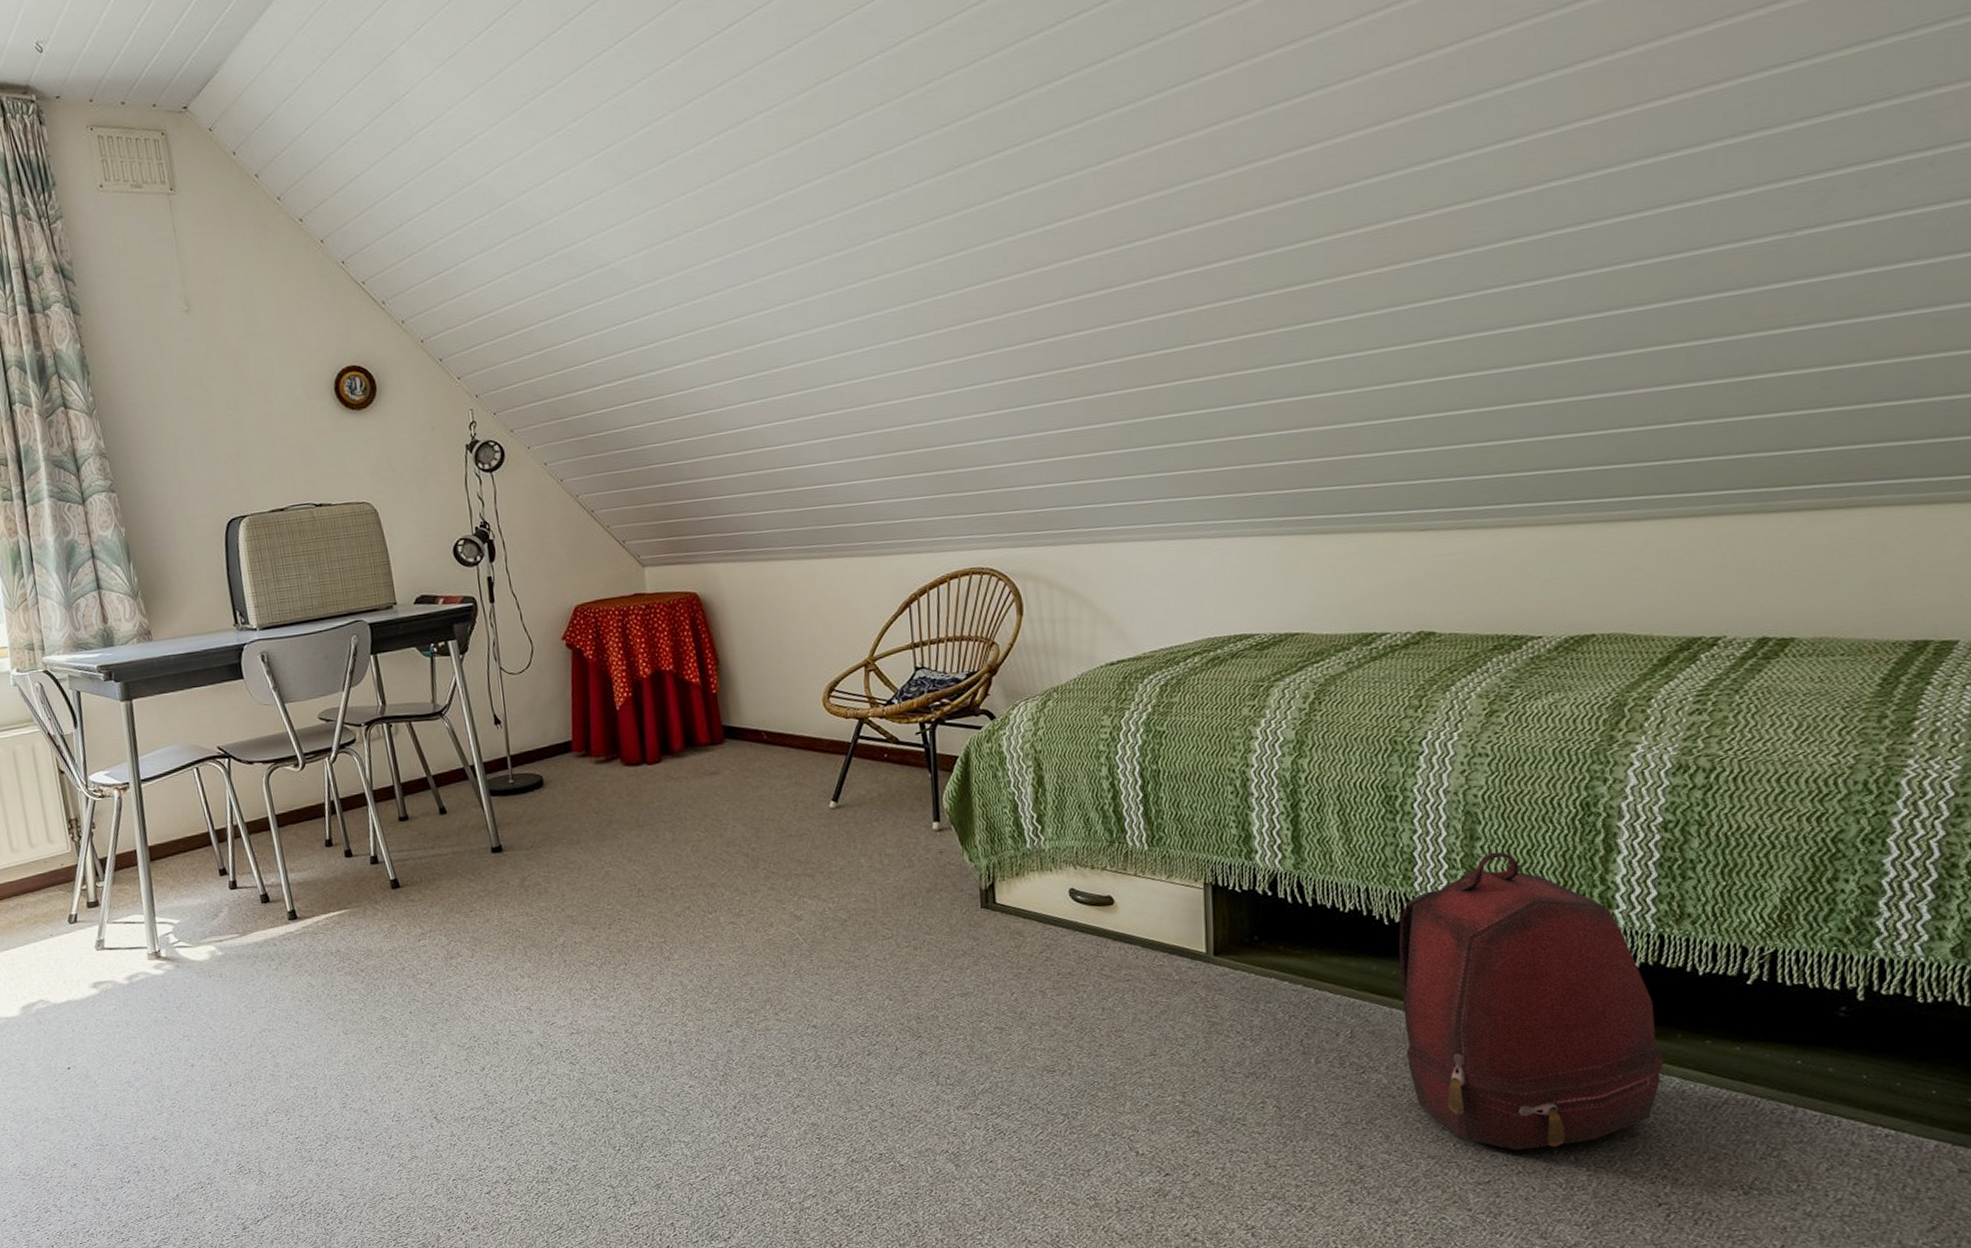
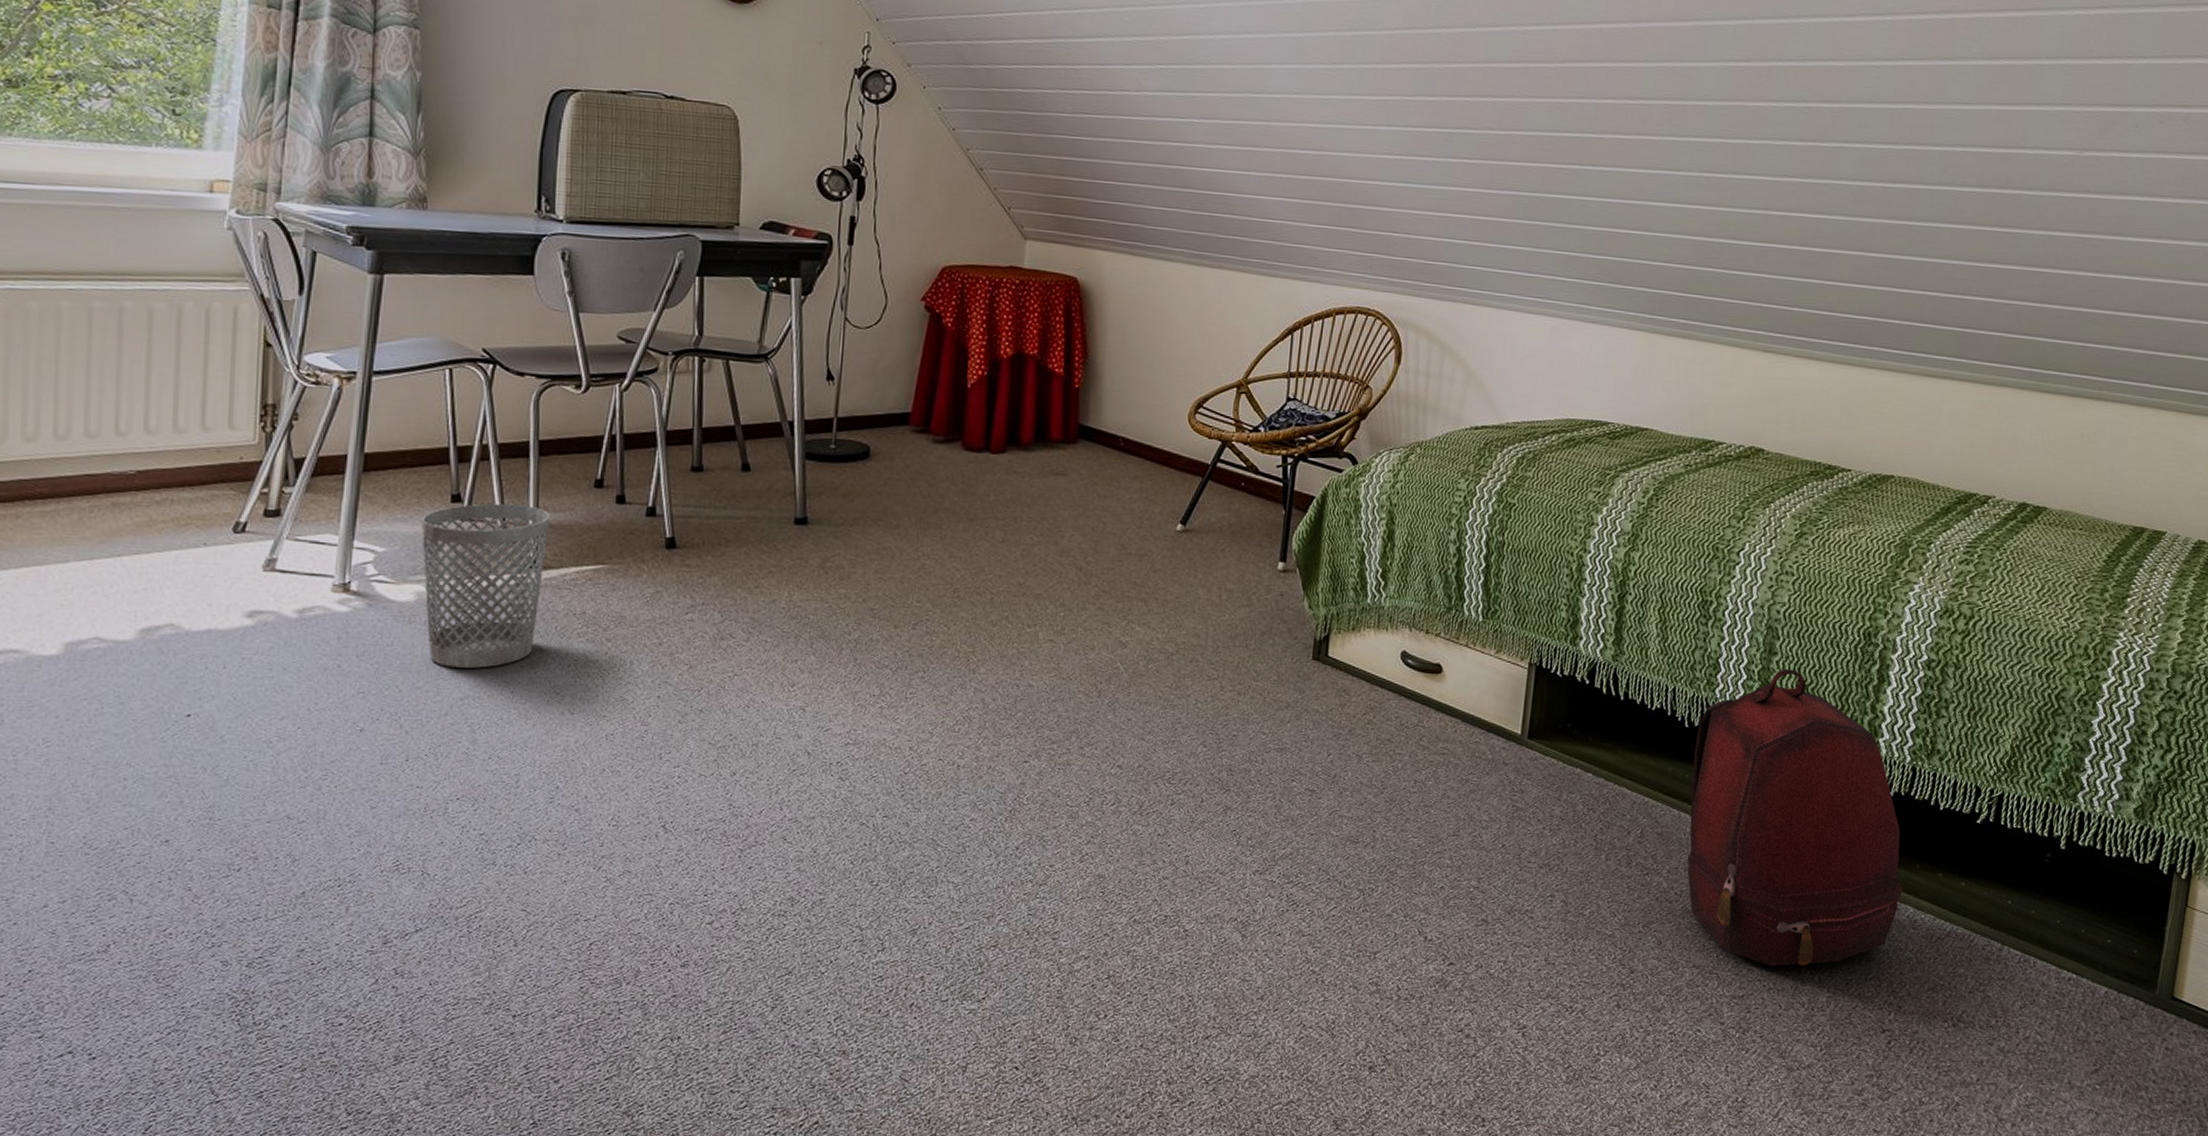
wastebasket: none [201,869,306,1008] -> present [422,503,550,668]

